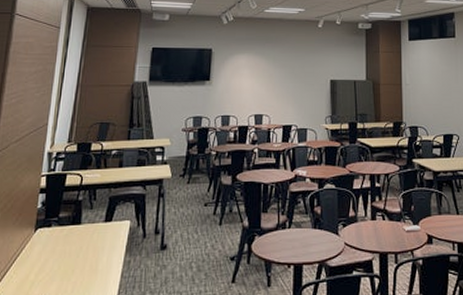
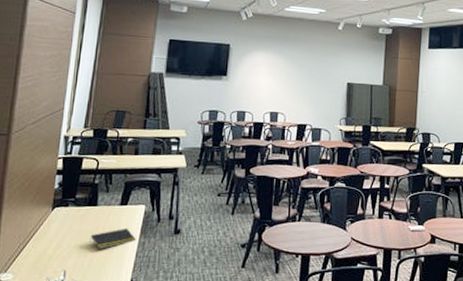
notepad: none [73,246,121,271] -> present [90,228,136,249]

